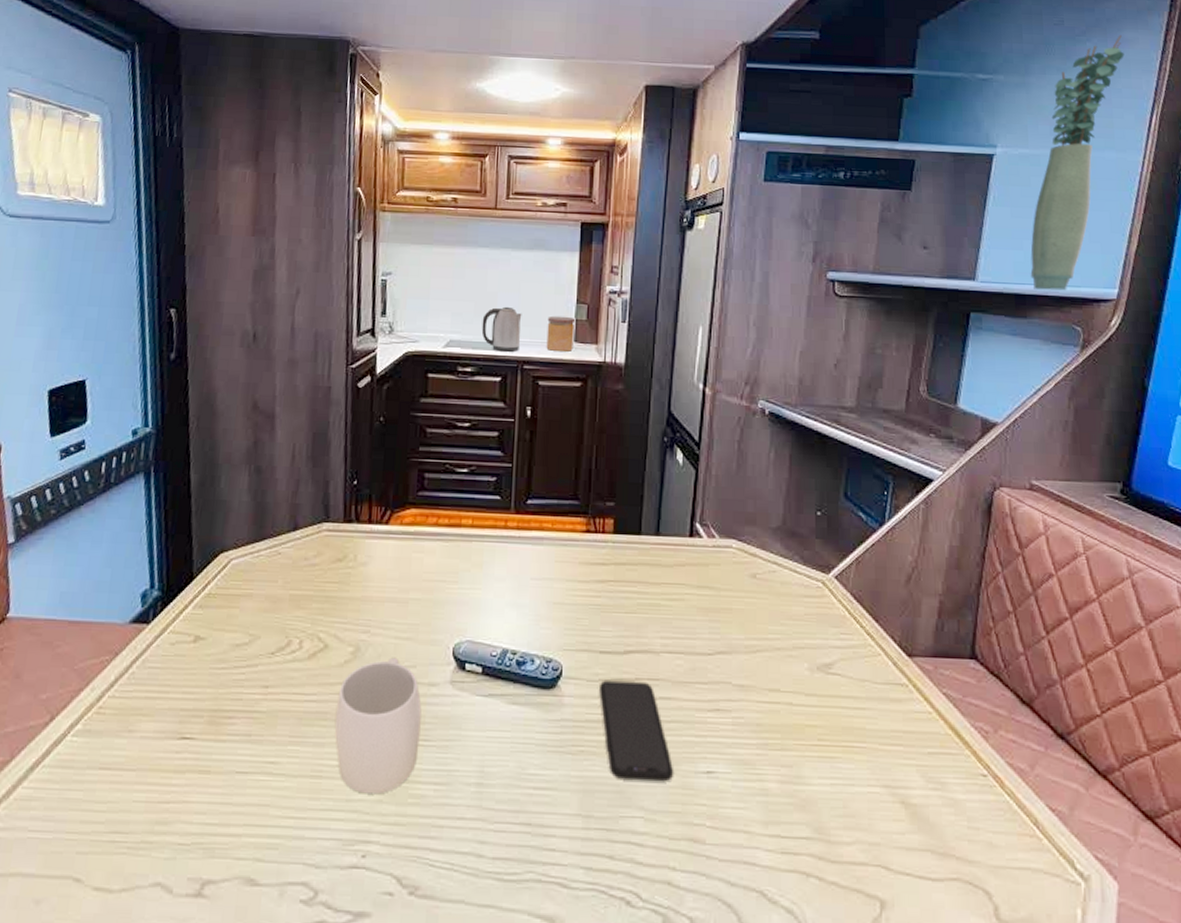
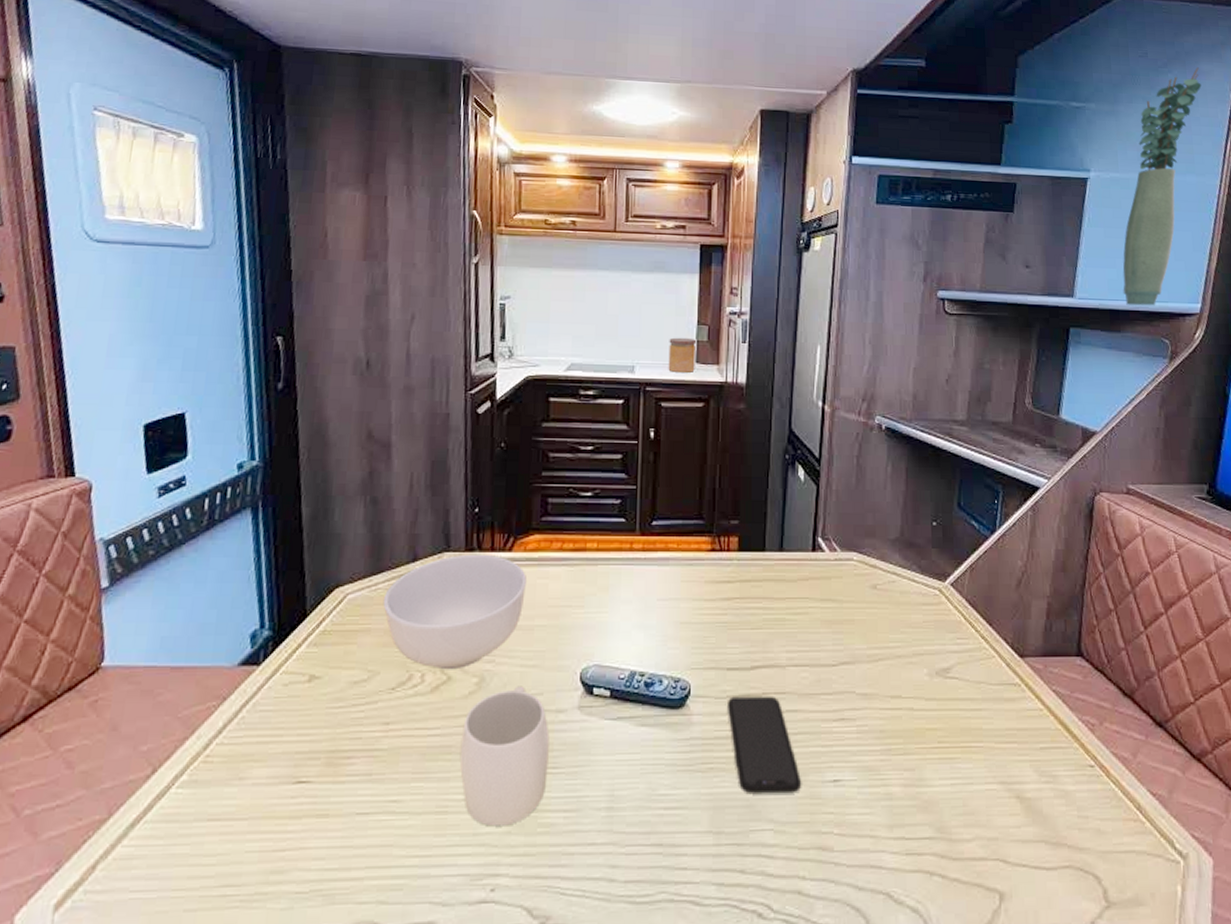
bowl: none [264,525,403,638] -> present [383,554,528,670]
kettle: present [481,306,522,352] -> none [603,329,644,374]

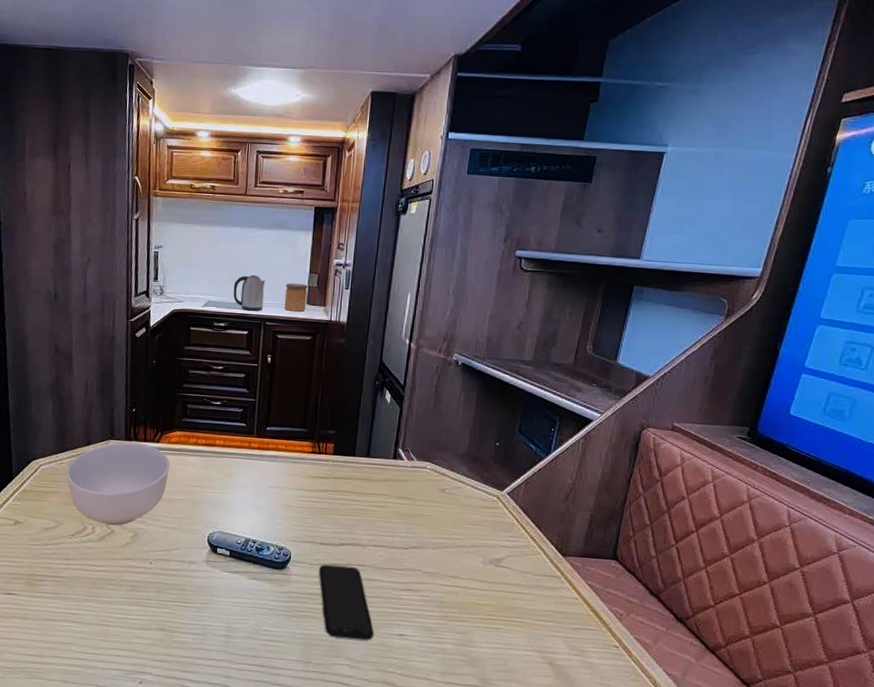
mug: present [459,686,550,827] -> none [119,541,184,640]
kettle: none [603,329,644,374] -> present [233,275,266,311]
vase: present [1122,67,1202,306] -> none [687,47,788,269]

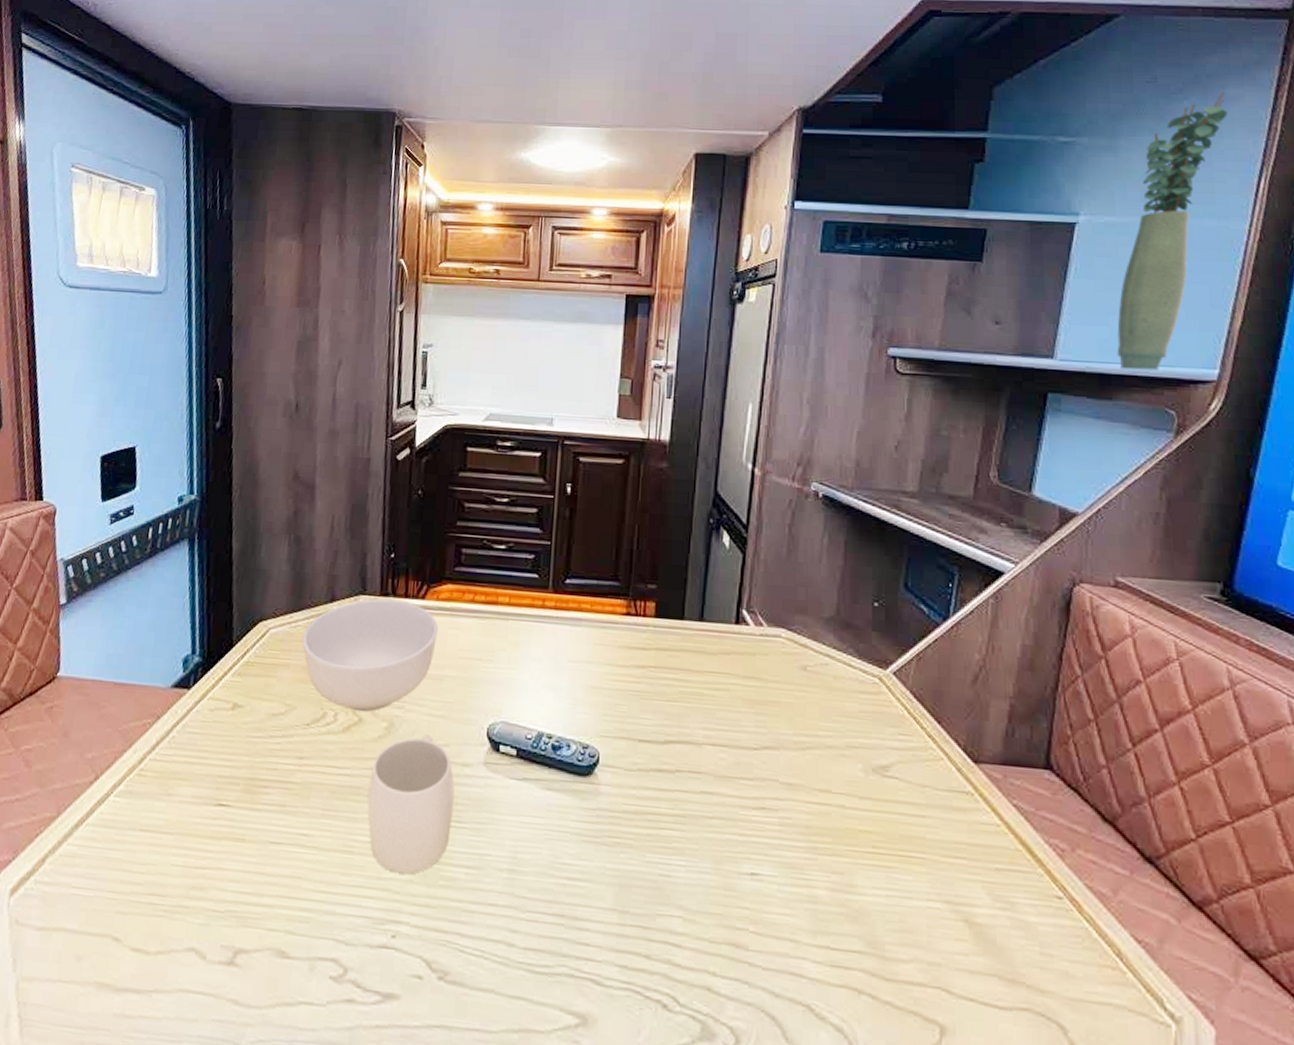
mug: none [119,541,184,640] -> present [367,734,455,874]
kettle: present [233,275,266,311] -> none [522,380,564,427]
jar: present [284,283,308,312] -> none [588,390,619,427]
smartphone: present [319,564,374,640] -> none [638,770,716,880]
vase: none [687,47,788,269] -> present [1116,92,1228,371]

